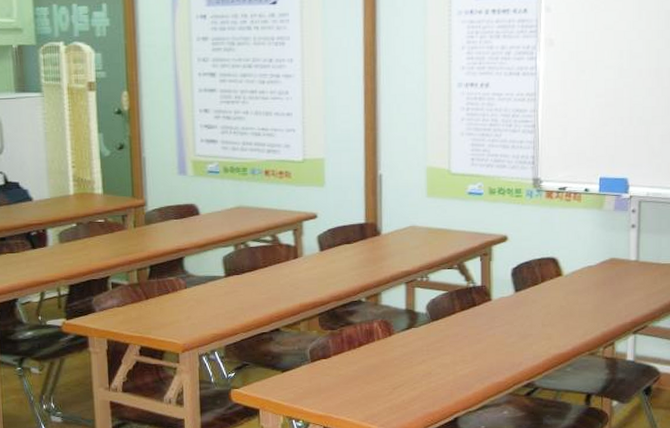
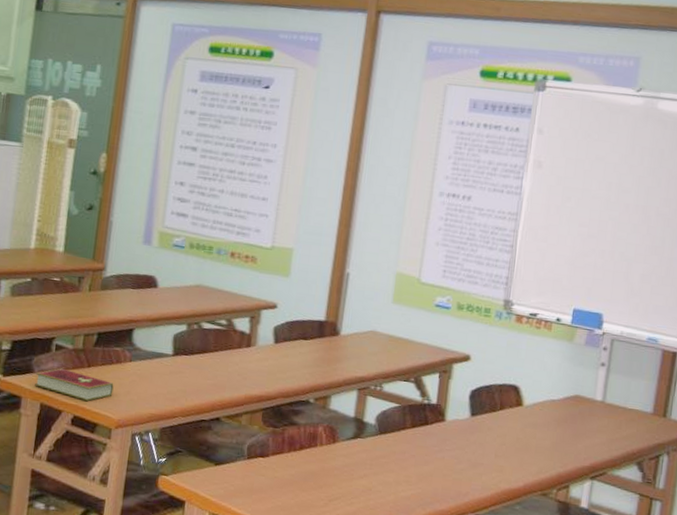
hardcover book: none [98,304,174,331] -> present [35,368,114,401]

